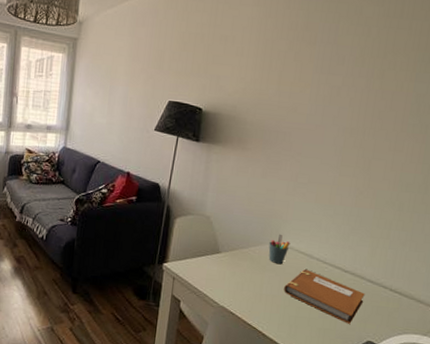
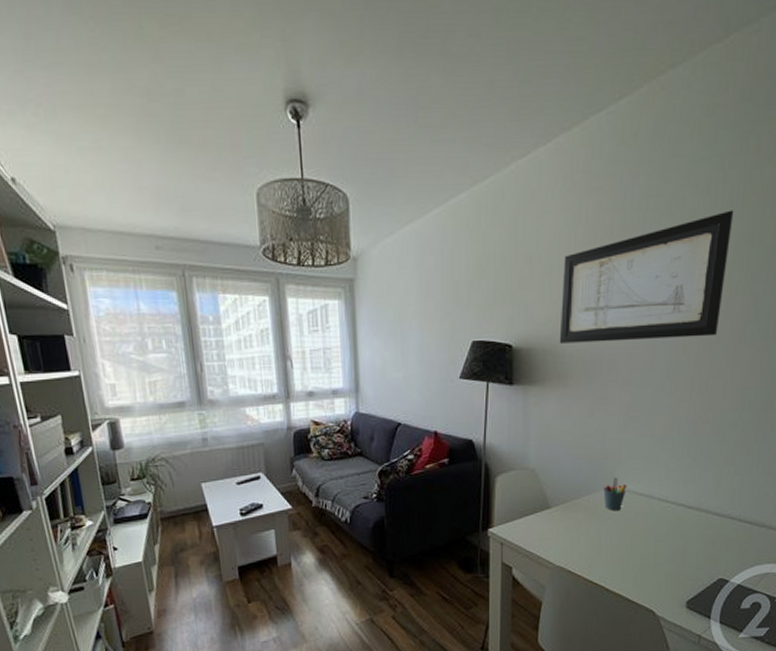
wall art: none [242,20,404,124] -> present [559,210,734,344]
notebook: present [284,269,365,324] -> none [624,512,712,564]

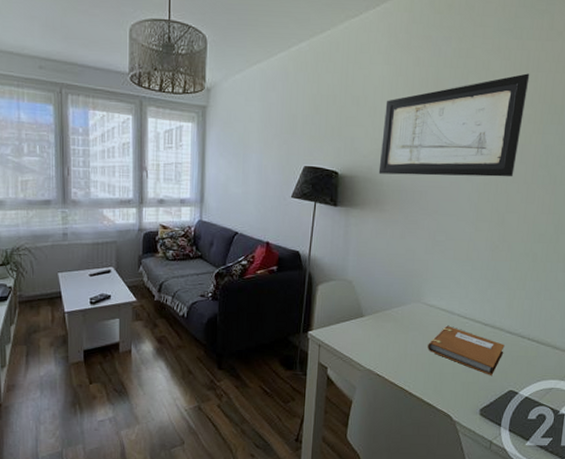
pen holder: present [603,477,627,511] -> none [411,293,432,323]
notebook: none [624,512,712,564] -> present [428,326,505,375]

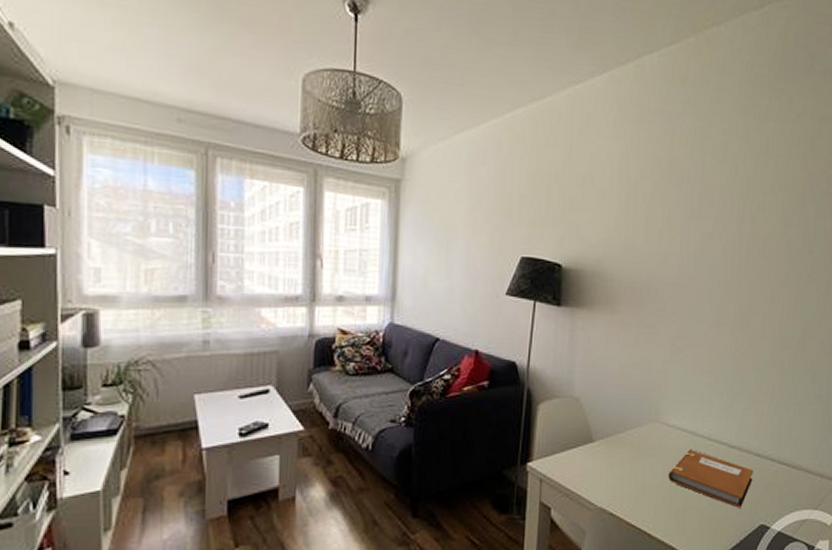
wall art: present [378,73,530,177] -> none [608,157,770,274]

